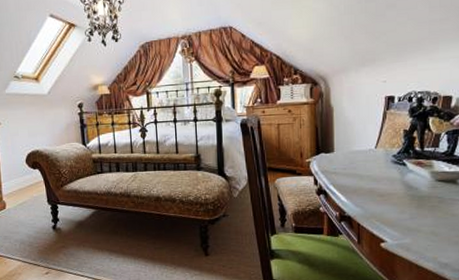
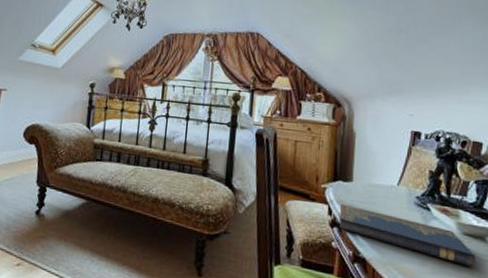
hardcover book: none [325,173,448,208] -> present [339,203,476,268]

